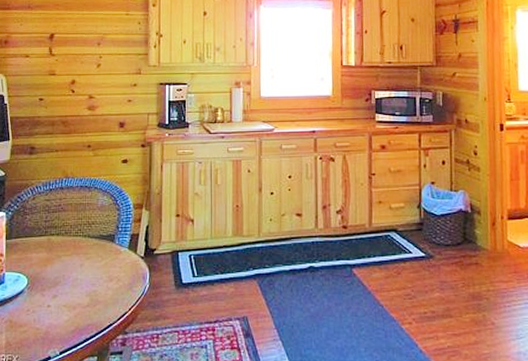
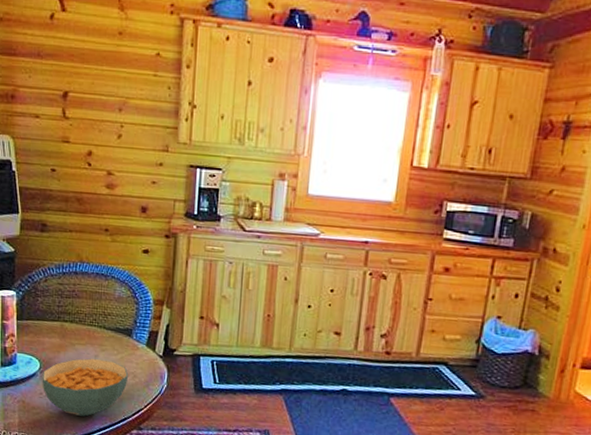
cereal bowl: none [29,267,113,328] -> present [42,358,129,417]

